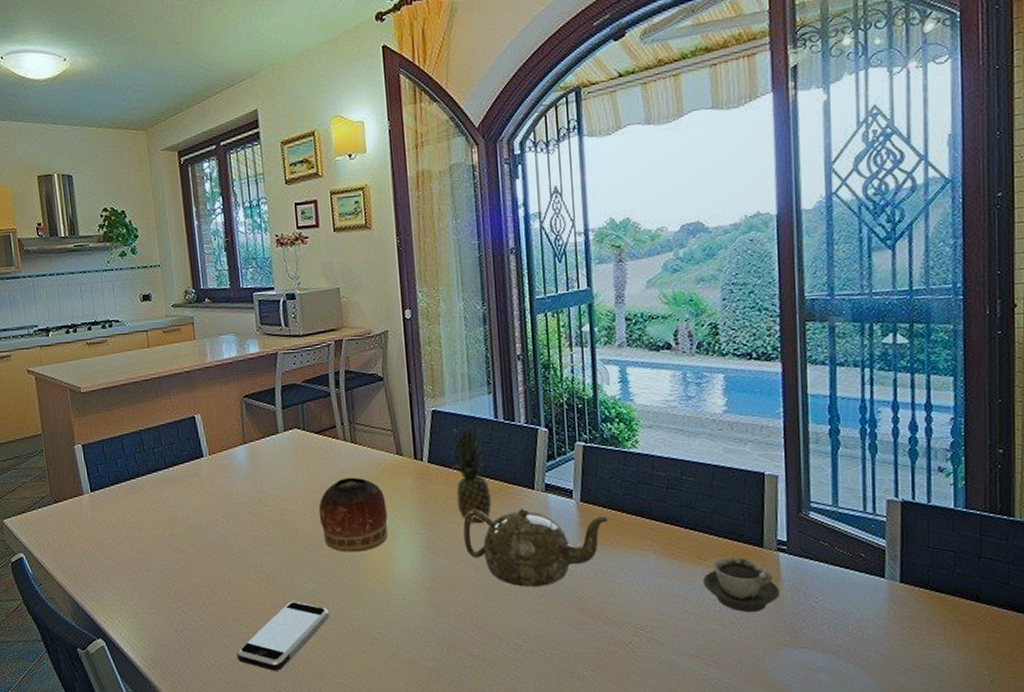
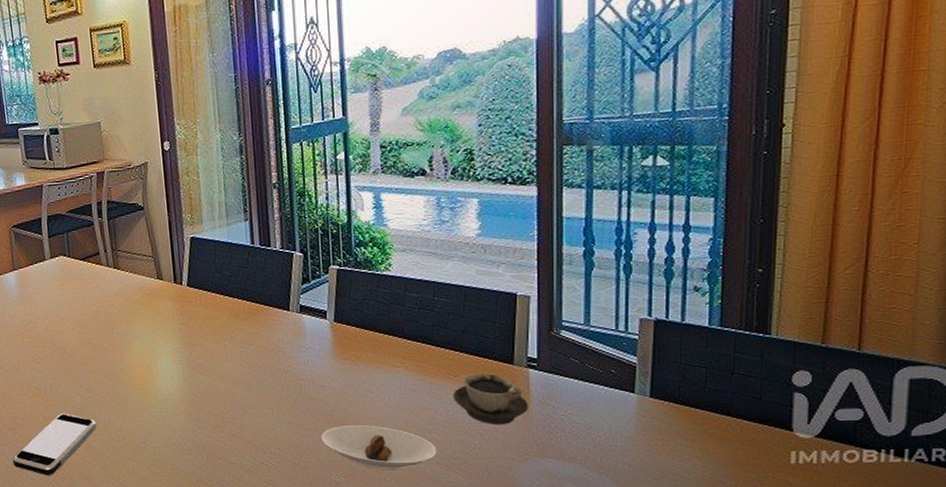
bowl: present [318,477,388,552] -> none [84,300,150,369]
fruit: present [449,425,492,523] -> none [207,250,248,342]
teapot: present [463,508,608,587] -> none [221,328,361,401]
saucer: none [568,613,688,662] -> present [321,425,437,470]

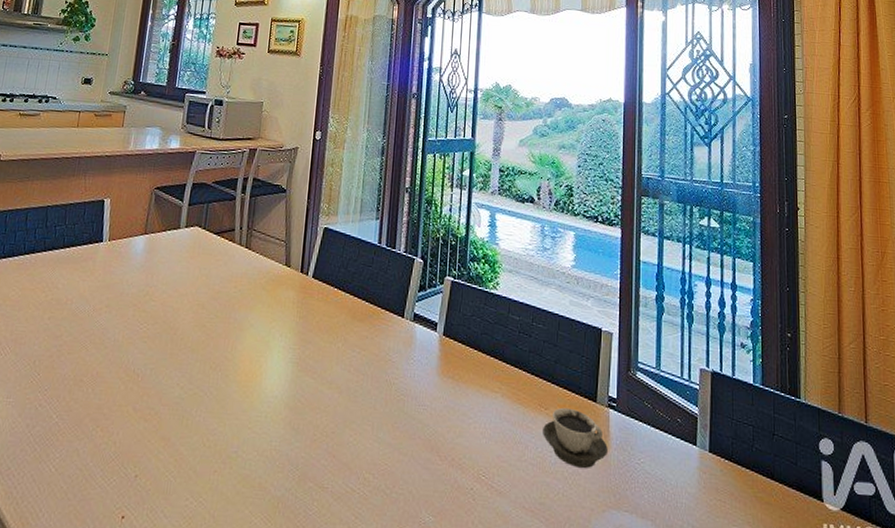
smartphone: present [12,413,97,475] -> none [84,406,190,485]
saucer: present [321,425,437,470] -> none [416,453,524,511]

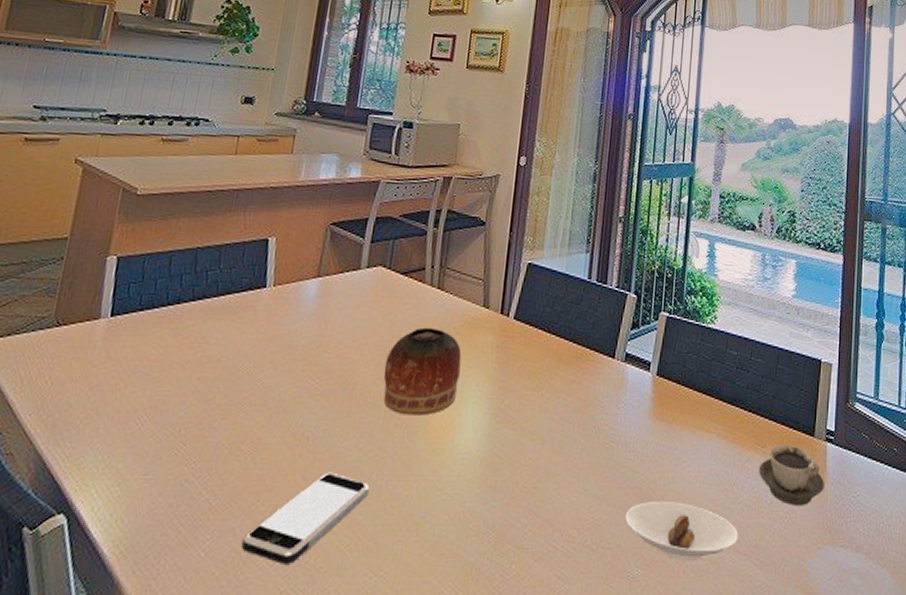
smartphone: none [84,406,190,485] -> present [240,472,370,564]
bowl: none [200,282,267,361] -> present [383,327,462,416]
saucer: none [416,453,524,511] -> present [625,502,739,559]

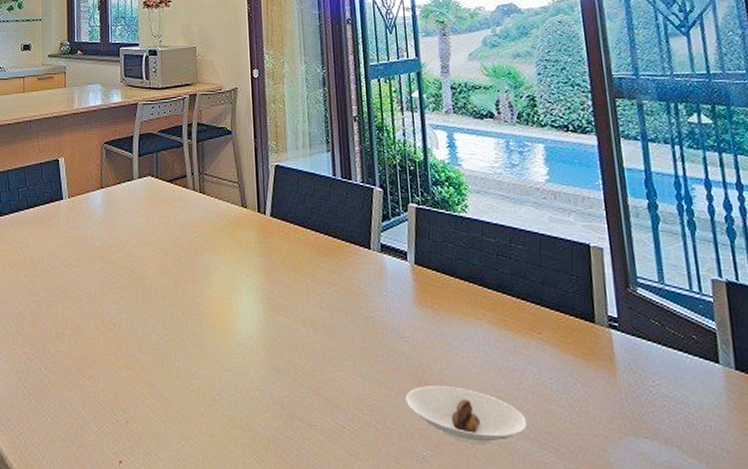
smartphone: present [240,472,370,564] -> none [77,353,171,431]
bowl: present [383,327,462,416] -> none [166,227,231,305]
cup: present [759,444,824,505] -> none [538,330,616,393]

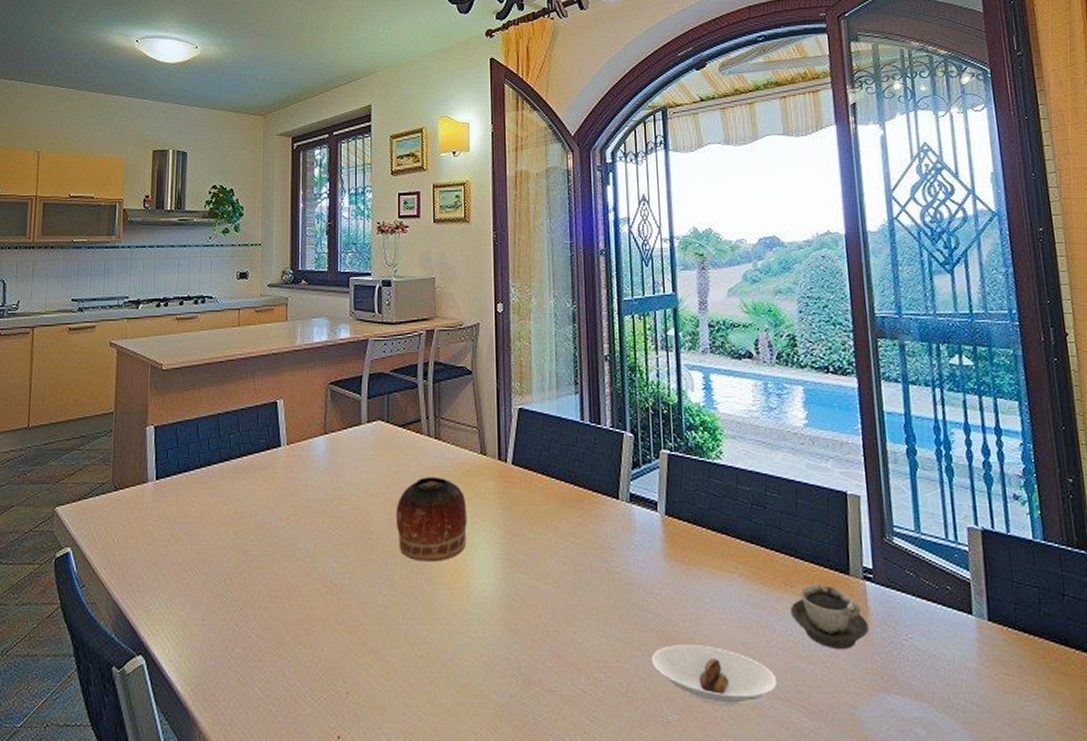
bowl: none [166,227,231,305] -> present [396,476,467,562]
cup: none [538,330,616,393] -> present [791,583,869,649]

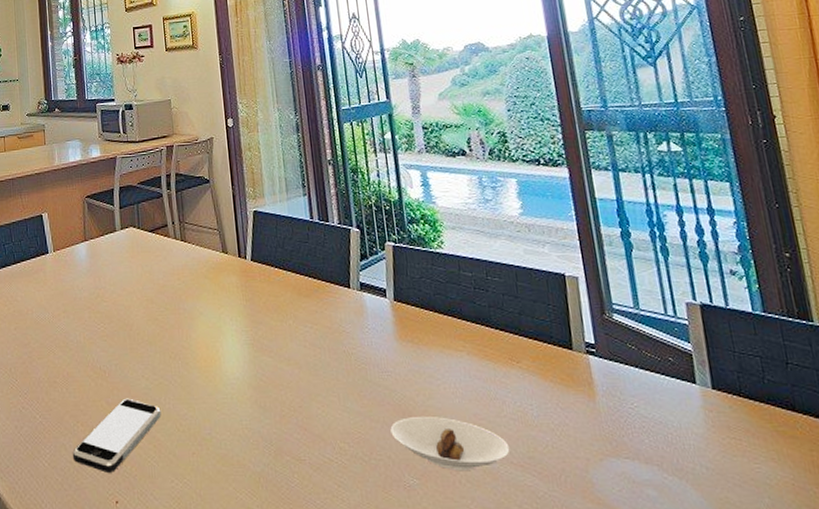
smartphone: none [291,617,398,703] -> present [72,398,161,473]
bowl: present [396,476,467,562] -> none [151,274,215,349]
cup: present [791,583,869,649] -> none [518,358,595,418]

